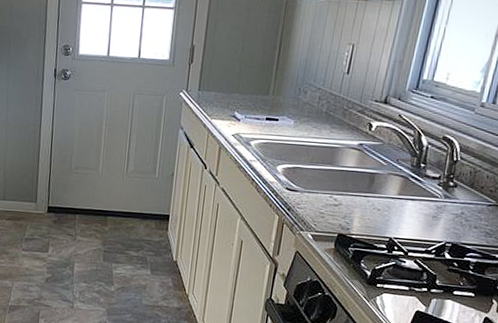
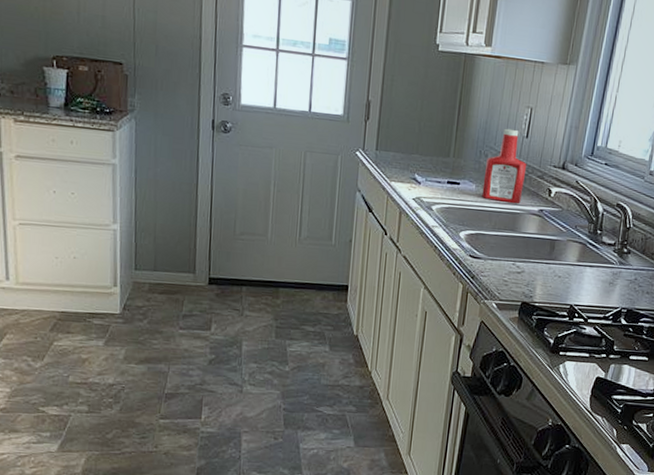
ketchup bottle: none [300,65,347,138] -> present [482,128,527,203]

